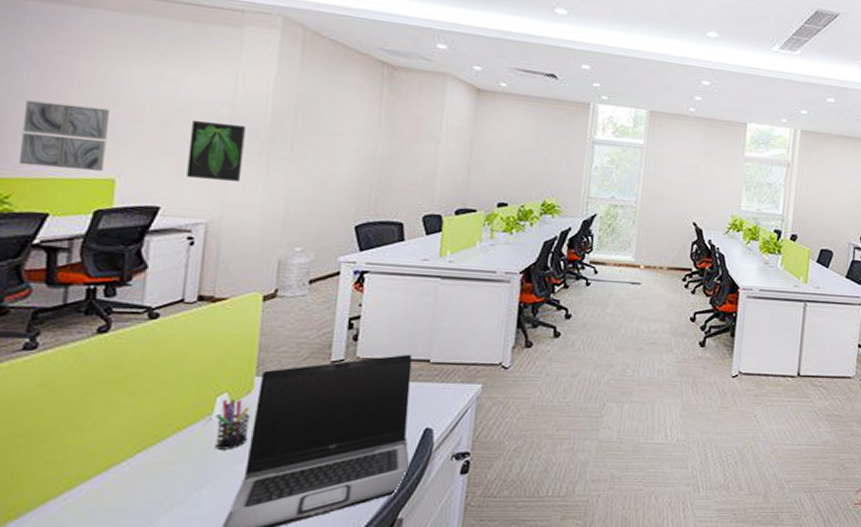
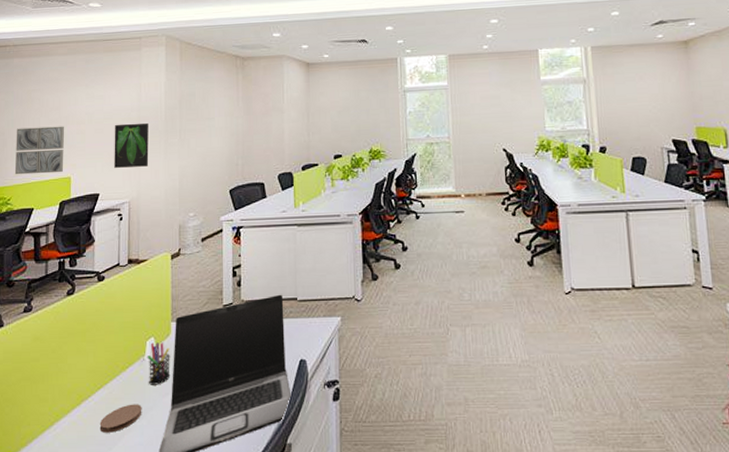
coaster: none [136,471,203,504] -> present [99,404,142,433]

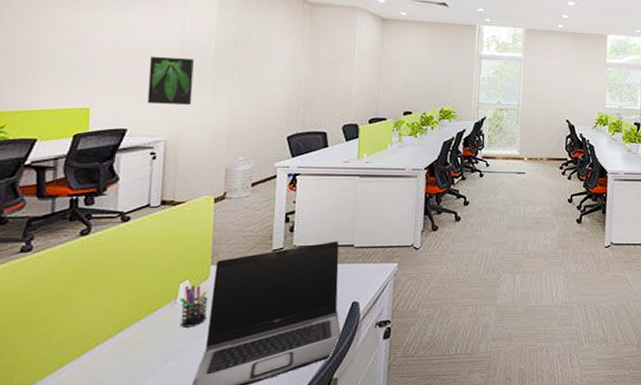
wall art: present [14,126,65,175] -> none [10,47,83,103]
coaster: present [99,404,142,433] -> none [117,346,171,376]

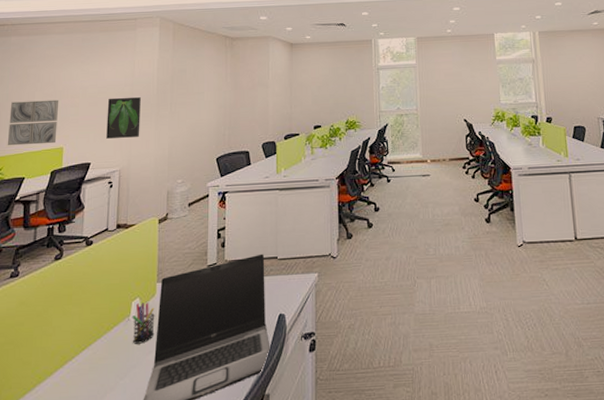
wall art: none [10,47,83,103] -> present [7,99,59,146]

